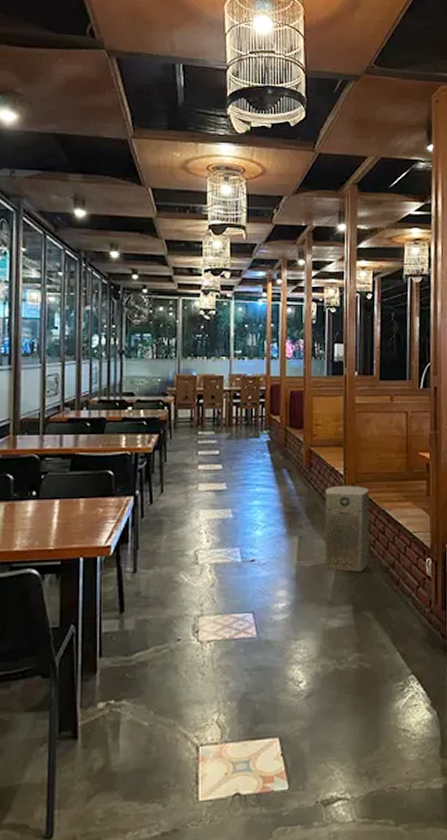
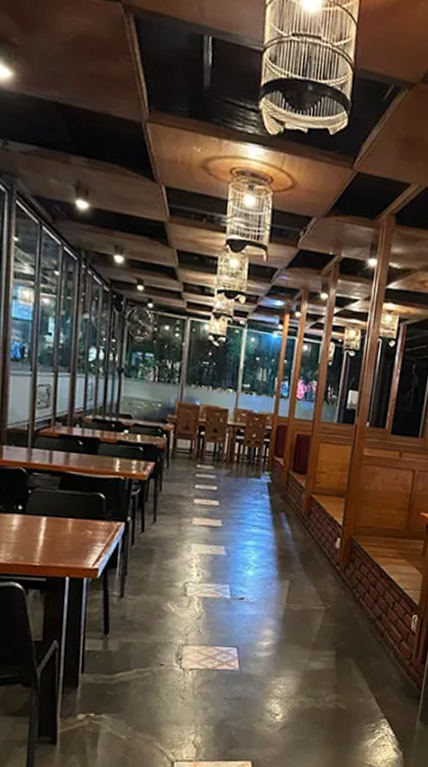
air purifier: present [325,485,369,572] -> none [313,535,365,621]

